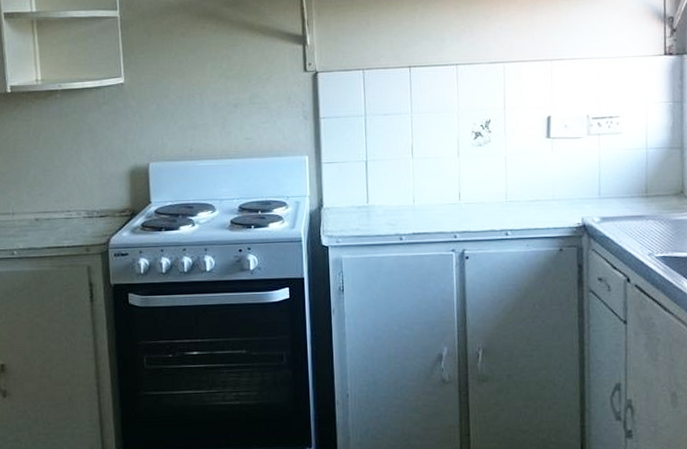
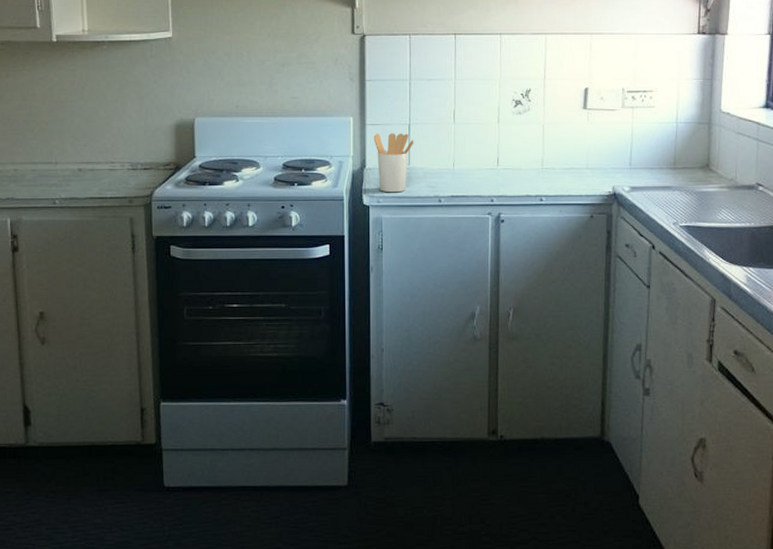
utensil holder: none [330,170,372,232] -> present [373,133,414,193]

